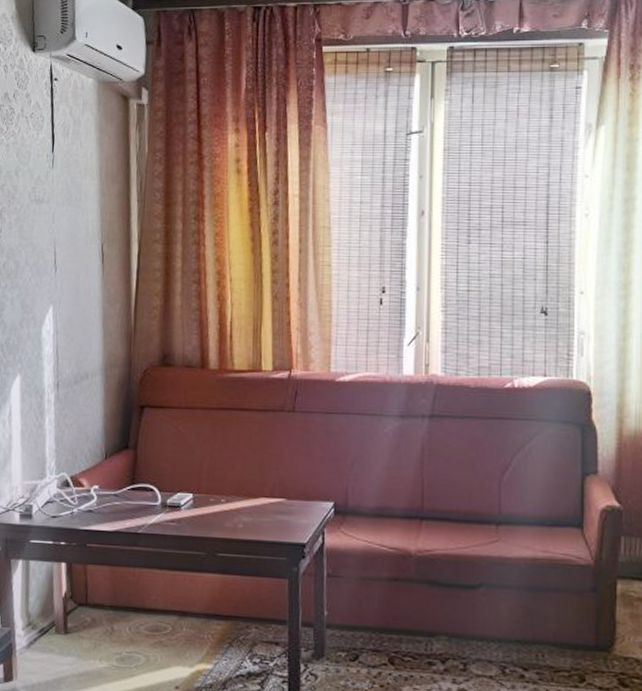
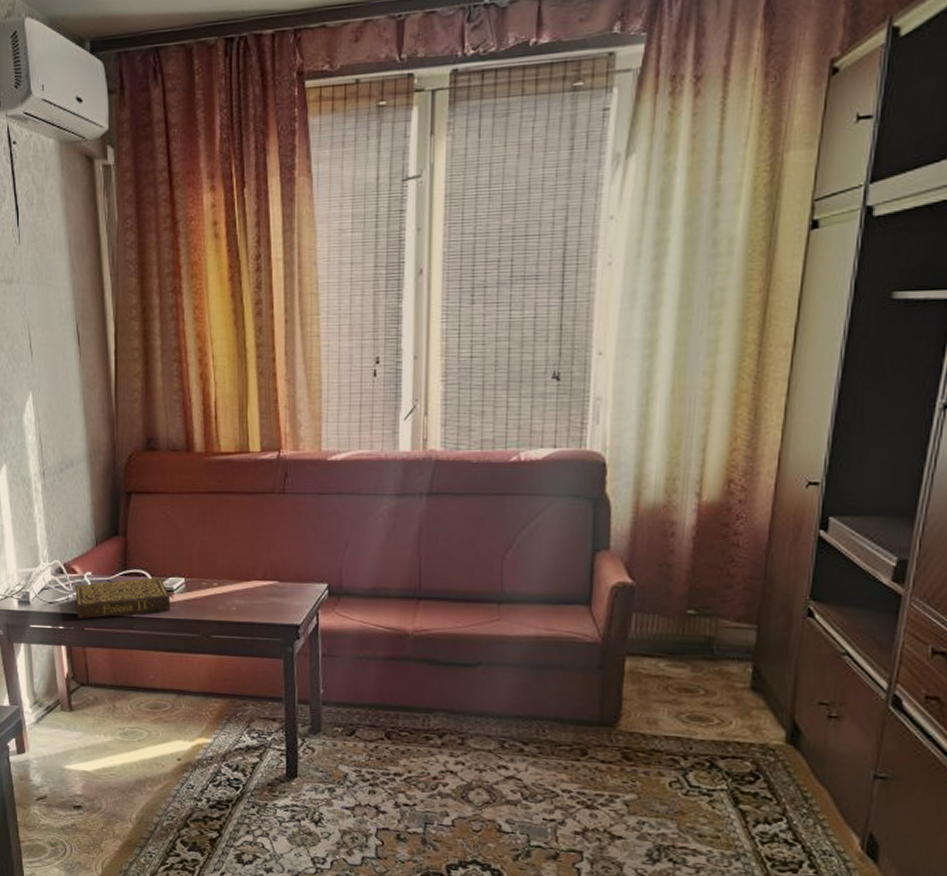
book: none [80,492,182,535] -> present [75,577,175,620]

